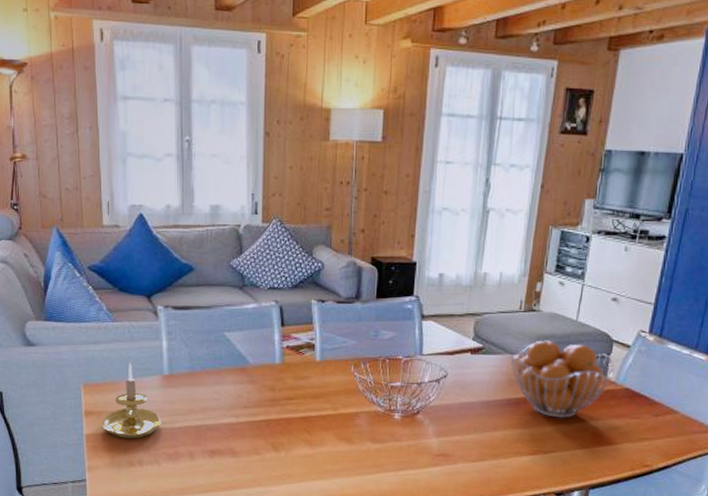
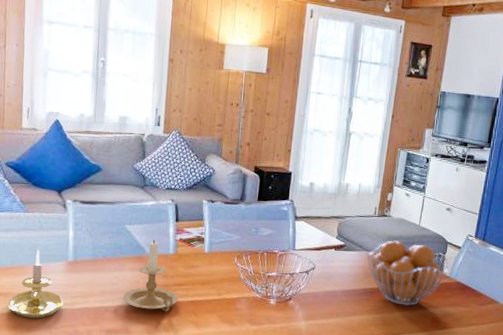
candle holder: none [225,348,288,430] -> present [122,240,178,312]

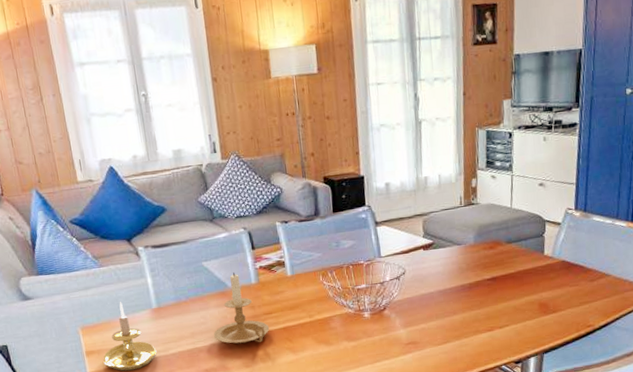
fruit basket: present [367,240,448,306] -> none [458,227,549,296]

